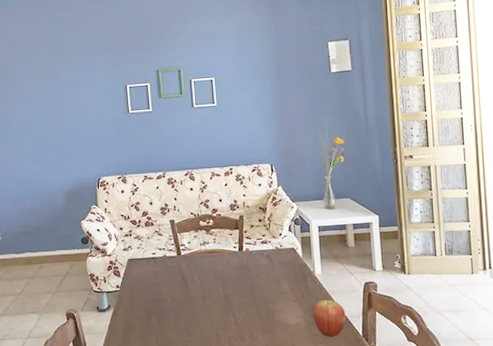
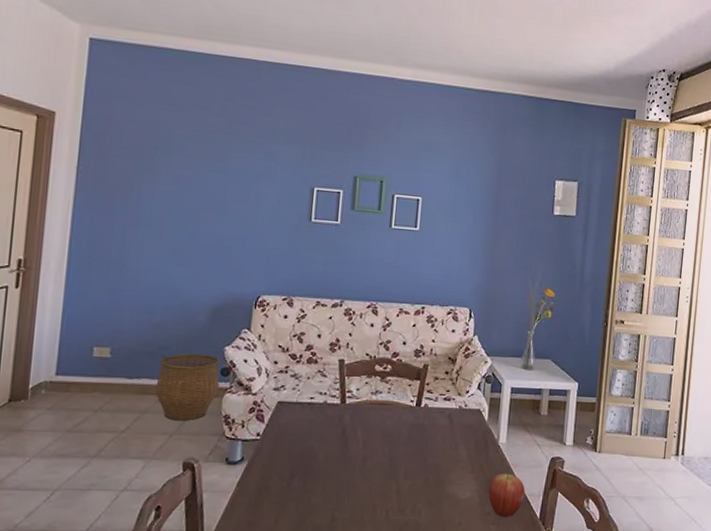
basket: none [36,228,83,282] -> present [155,353,221,421]

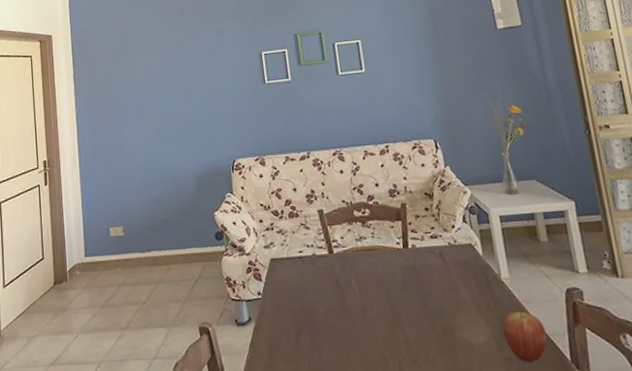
basket: present [155,353,221,421] -> none [163,221,217,288]

